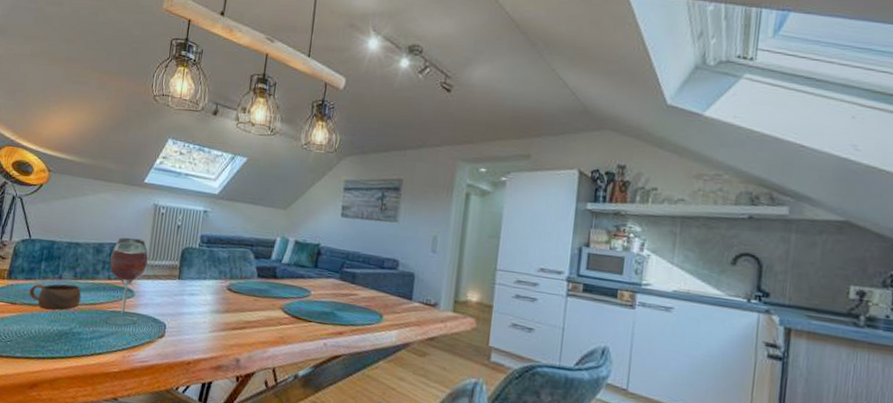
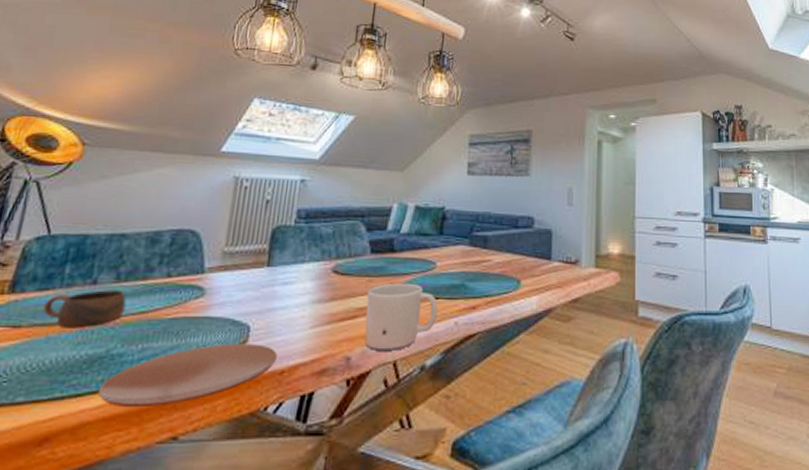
plate: none [65,335,186,375] -> present [97,344,277,408]
wineglass: present [105,237,149,326] -> none [161,220,227,338]
mug: none [250,304,311,359] -> present [364,283,438,350]

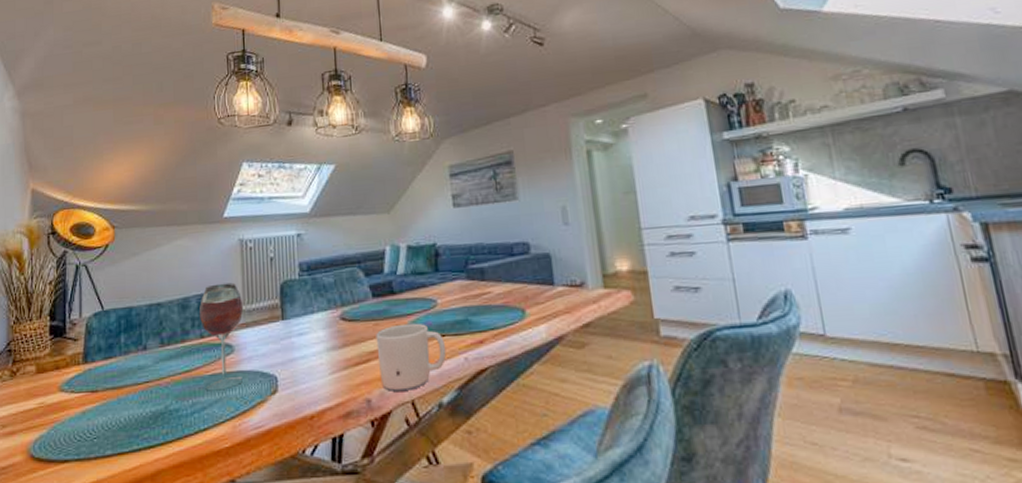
cup: present [43,290,127,328] -> none [111,353,173,390]
plate: present [97,344,277,408] -> none [165,393,305,456]
wineglass: none [161,220,227,338] -> present [200,282,244,393]

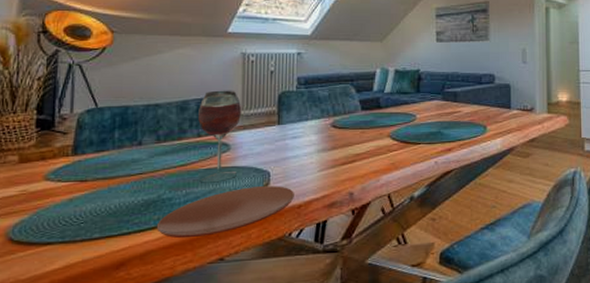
plate: none [165,393,305,456] -> present [156,186,294,239]
mug: present [376,323,447,391] -> none [362,132,420,186]

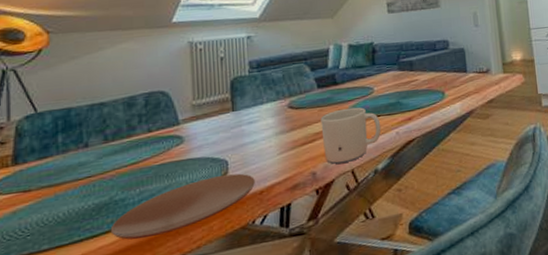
wineglass: present [198,90,242,184] -> none [147,80,194,180]
mug: none [362,132,420,186] -> present [320,107,381,164]

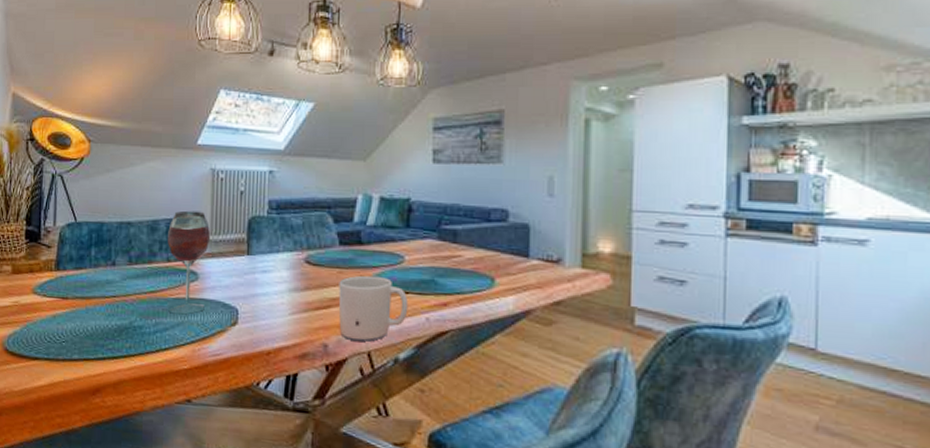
plate: present [110,173,255,240] -> none [128,323,263,373]
wineglass: none [147,80,194,180] -> present [168,210,211,316]

